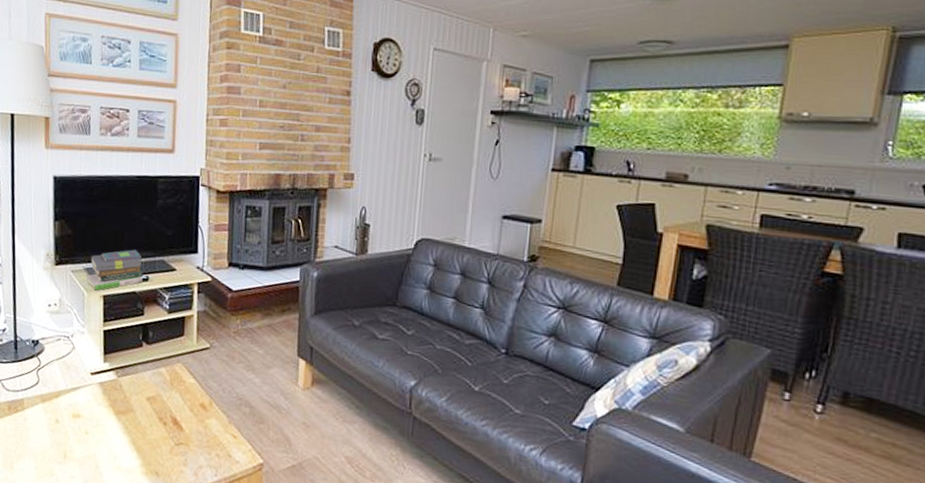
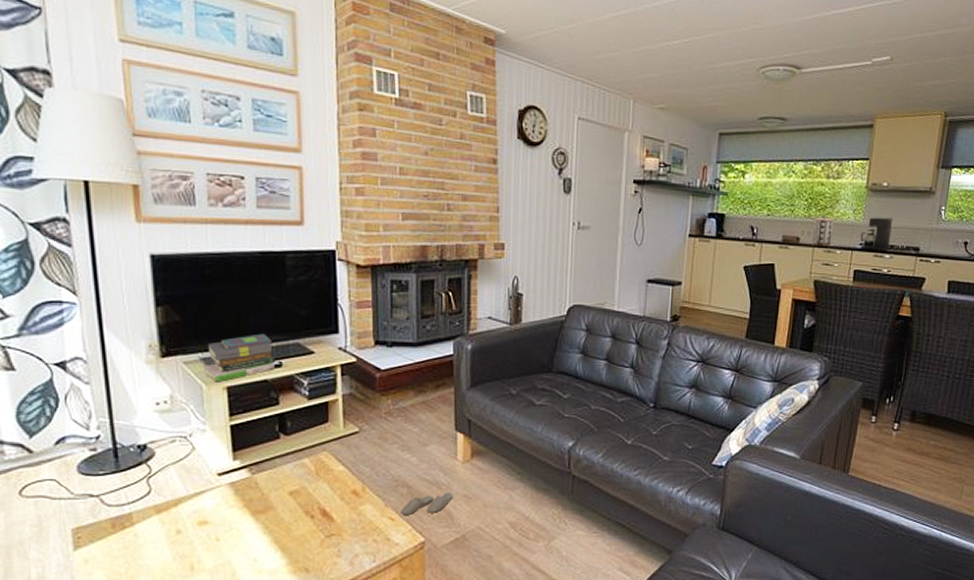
slippers: none [243,417,293,437] -> present [401,492,454,515]
spice rack: none [702,149,734,186] -> present [810,214,834,247]
coffee maker: none [770,151,817,194] -> present [860,216,893,252]

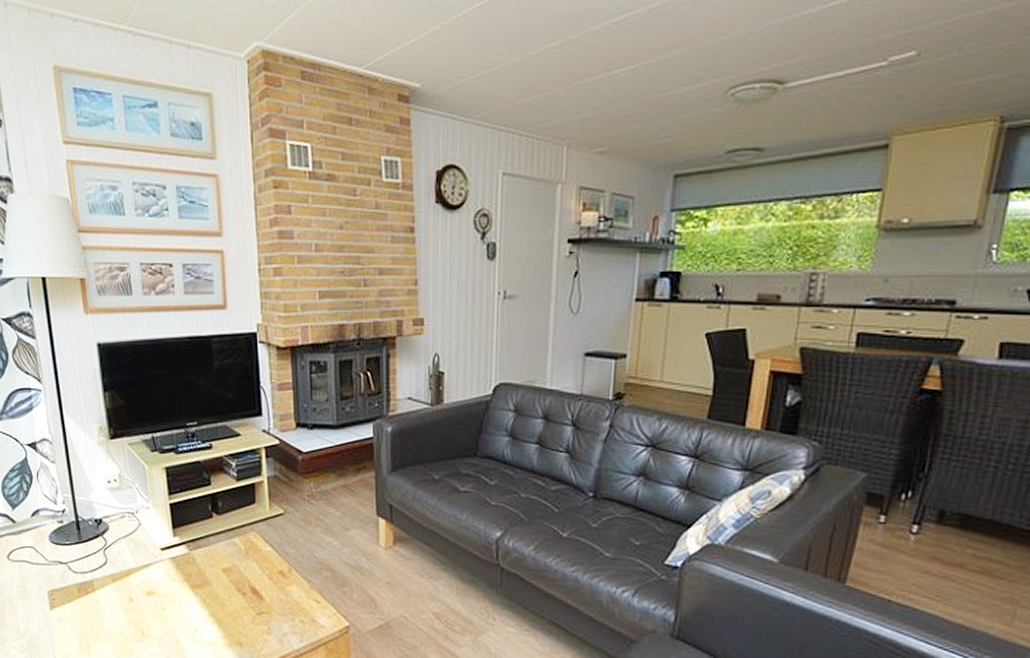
books: present [203,333,275,382] -> none [144,416,206,463]
slippers: present [401,492,454,515] -> none [326,578,377,598]
coffee maker: present [860,216,893,252] -> none [867,262,917,308]

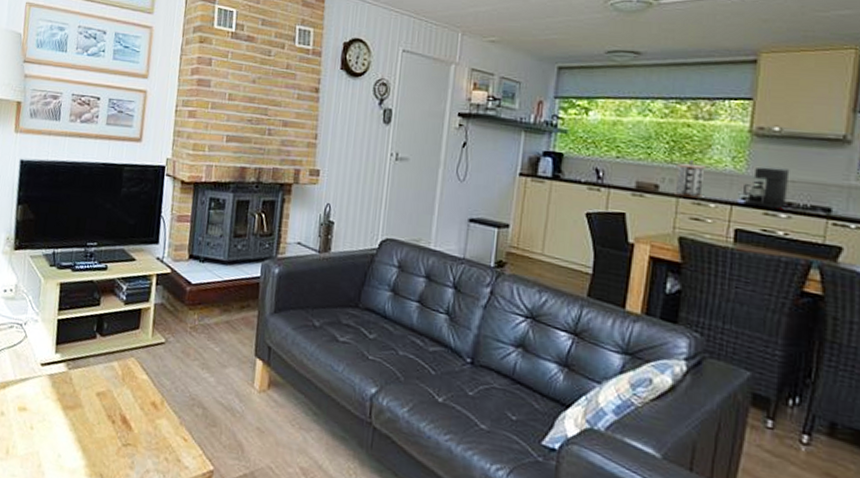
coffee maker: none [867,262,917,308] -> present [743,165,790,210]

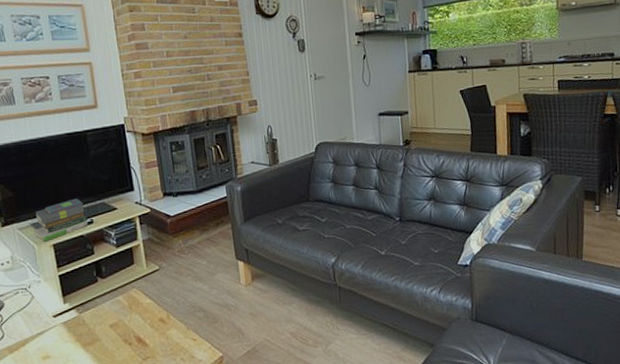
books: none [44,237,102,278] -> present [33,198,88,242]
coffee maker: present [743,165,790,210] -> none [559,30,586,63]

